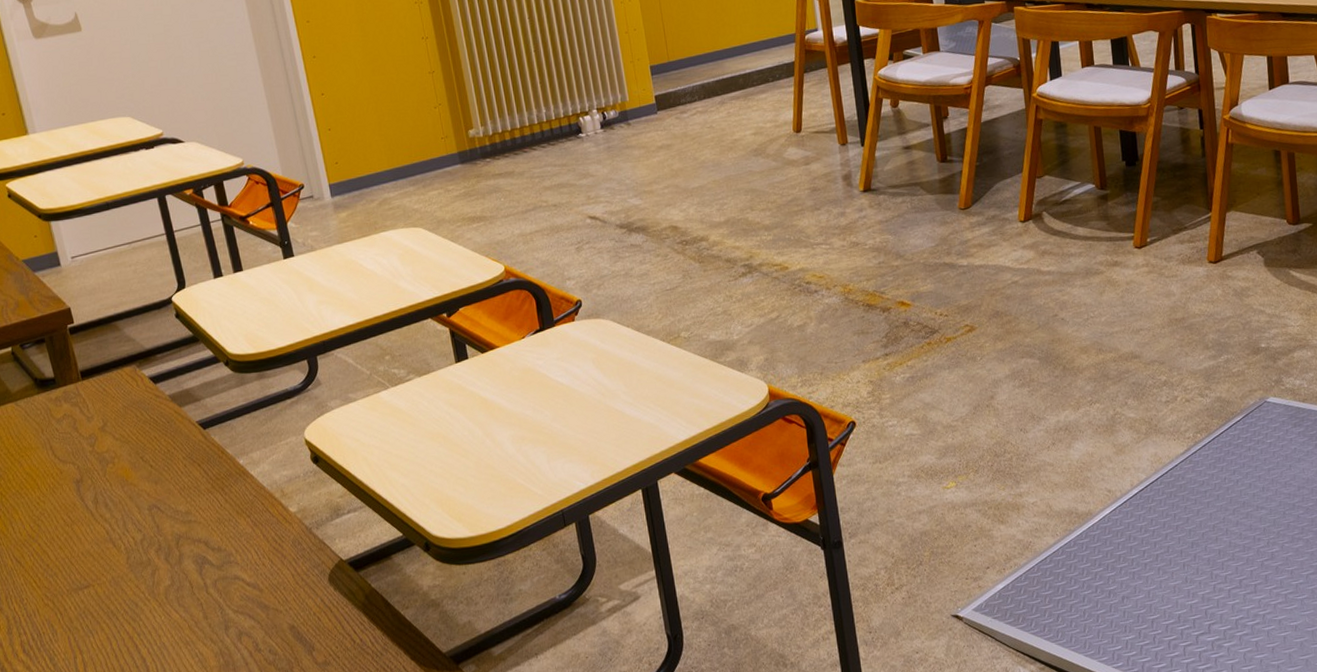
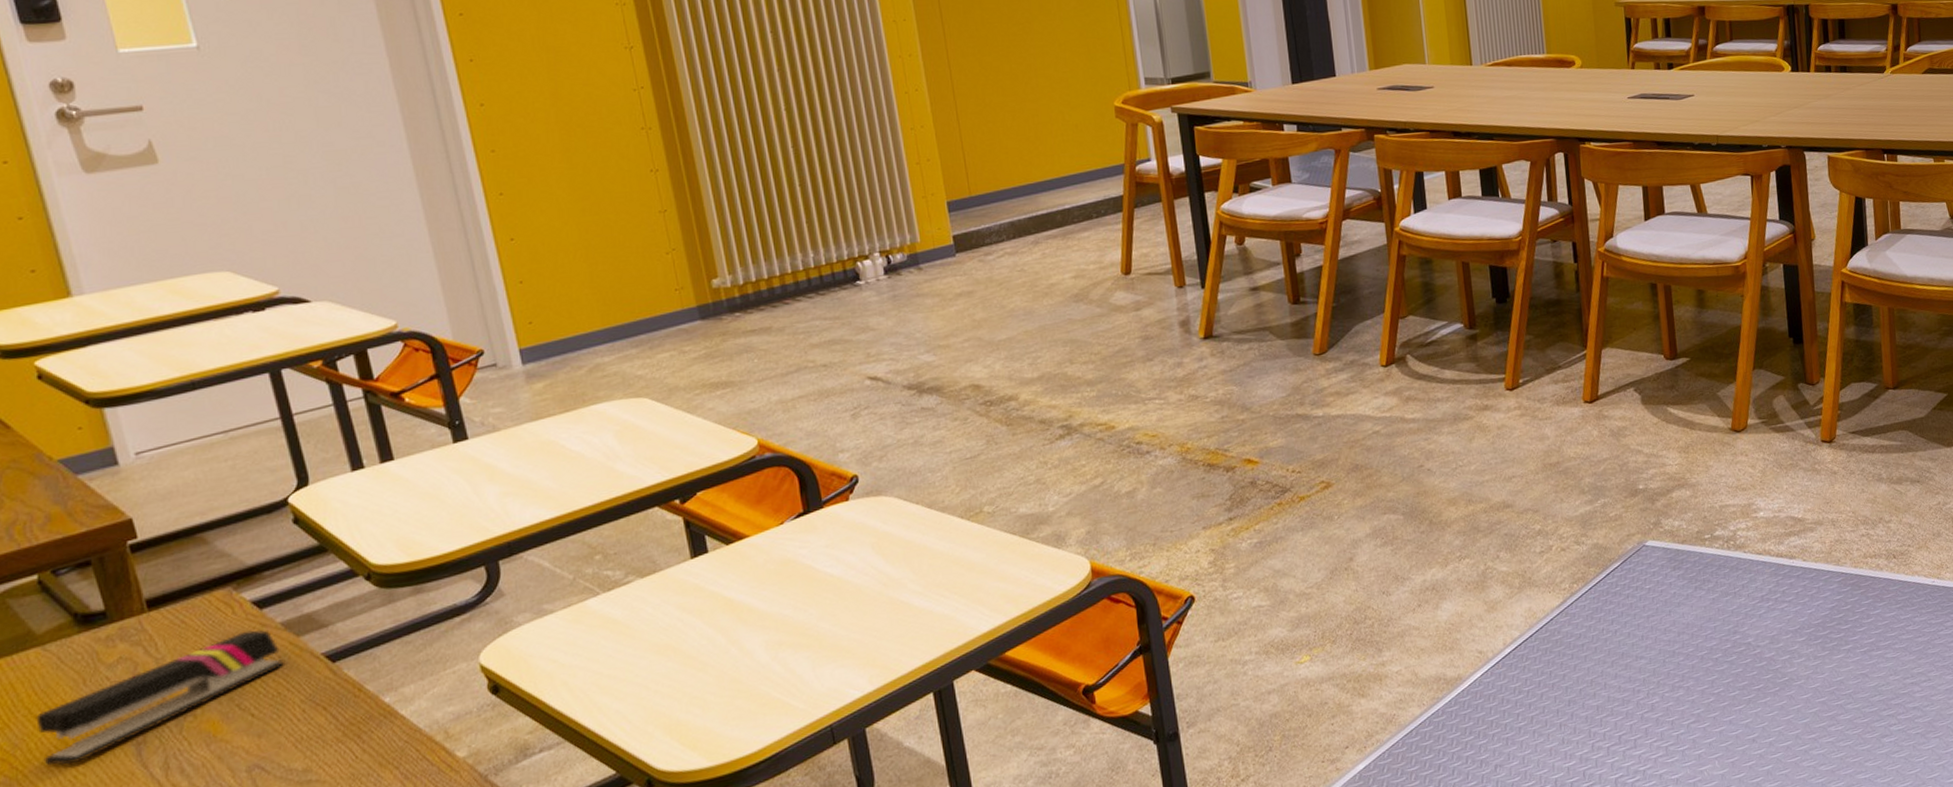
stapler: none [12,399,171,494] -> present [36,629,284,766]

